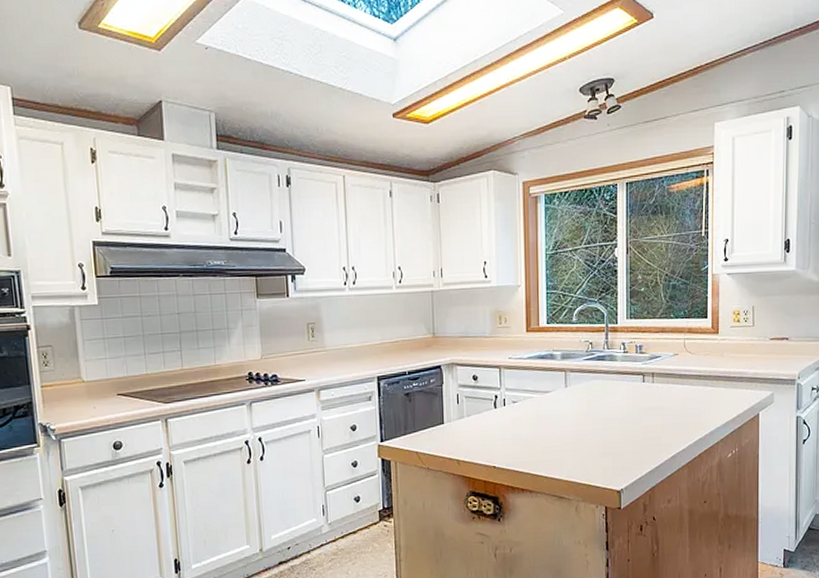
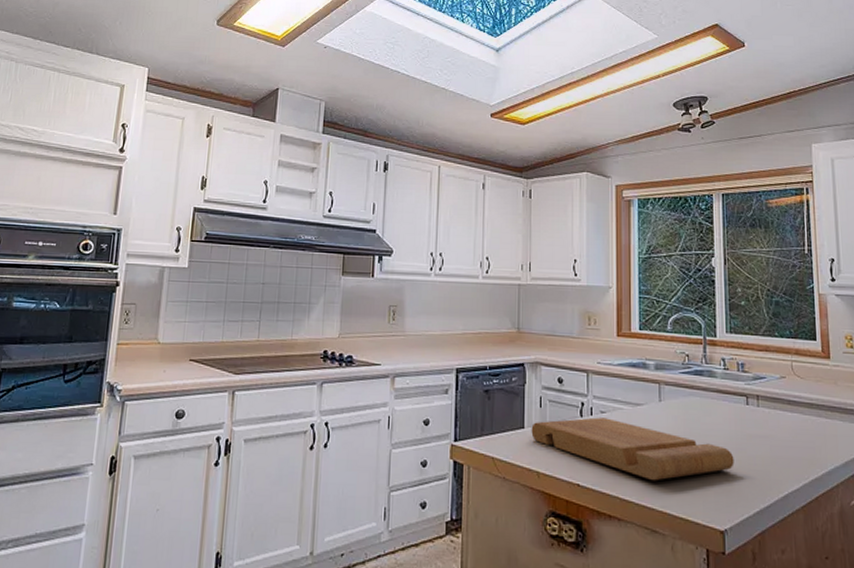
cutting board: none [450,407,631,457] -> present [531,417,734,481]

